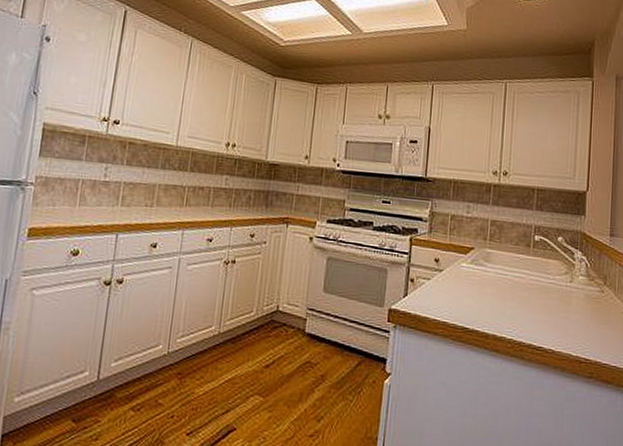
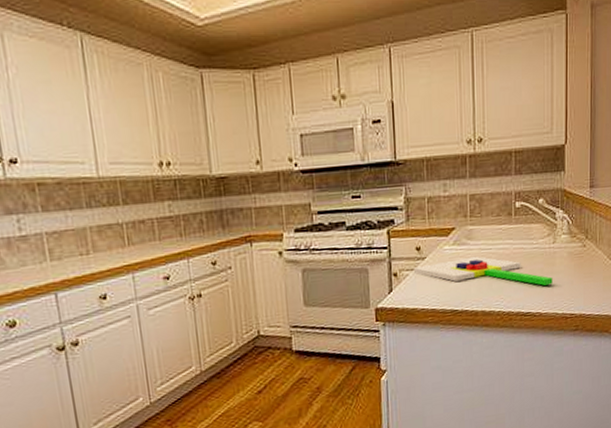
chopping board: none [429,277,568,323] -> present [413,256,553,286]

